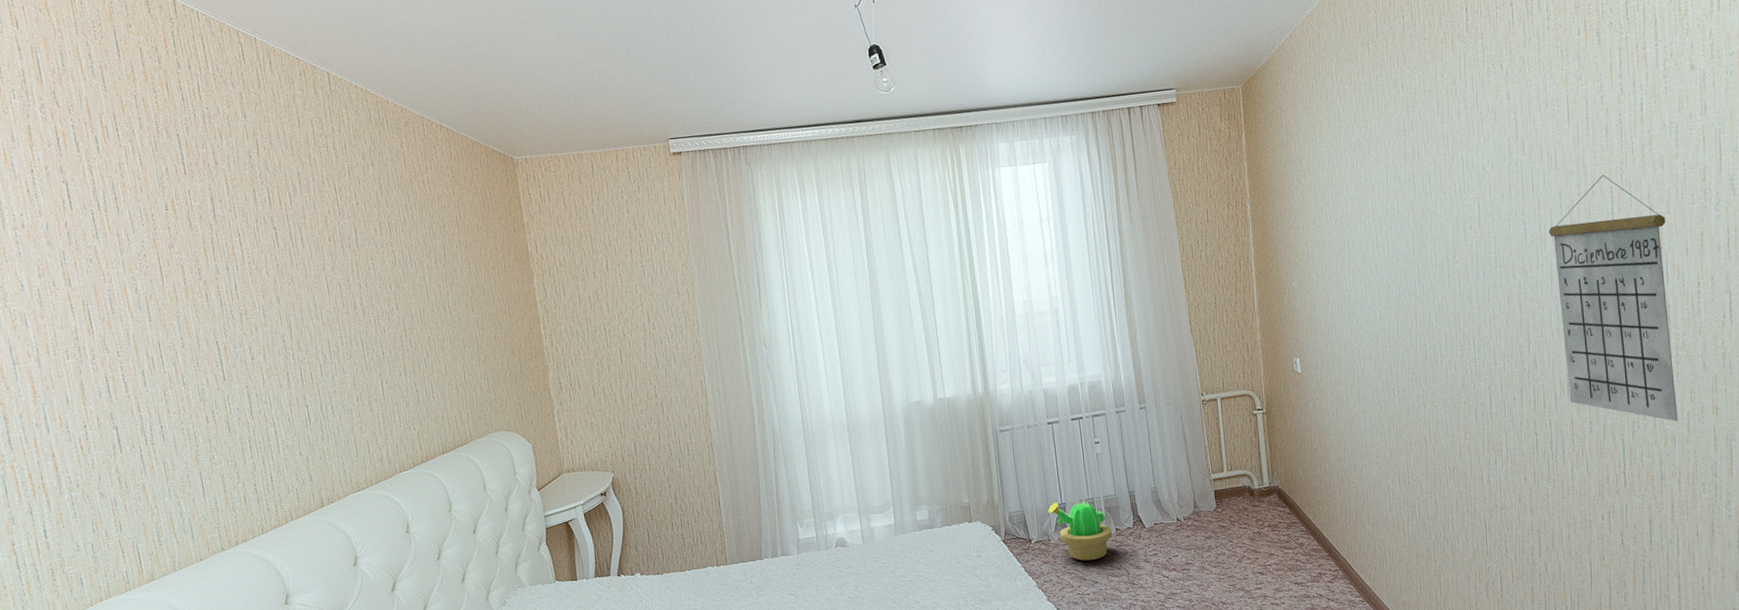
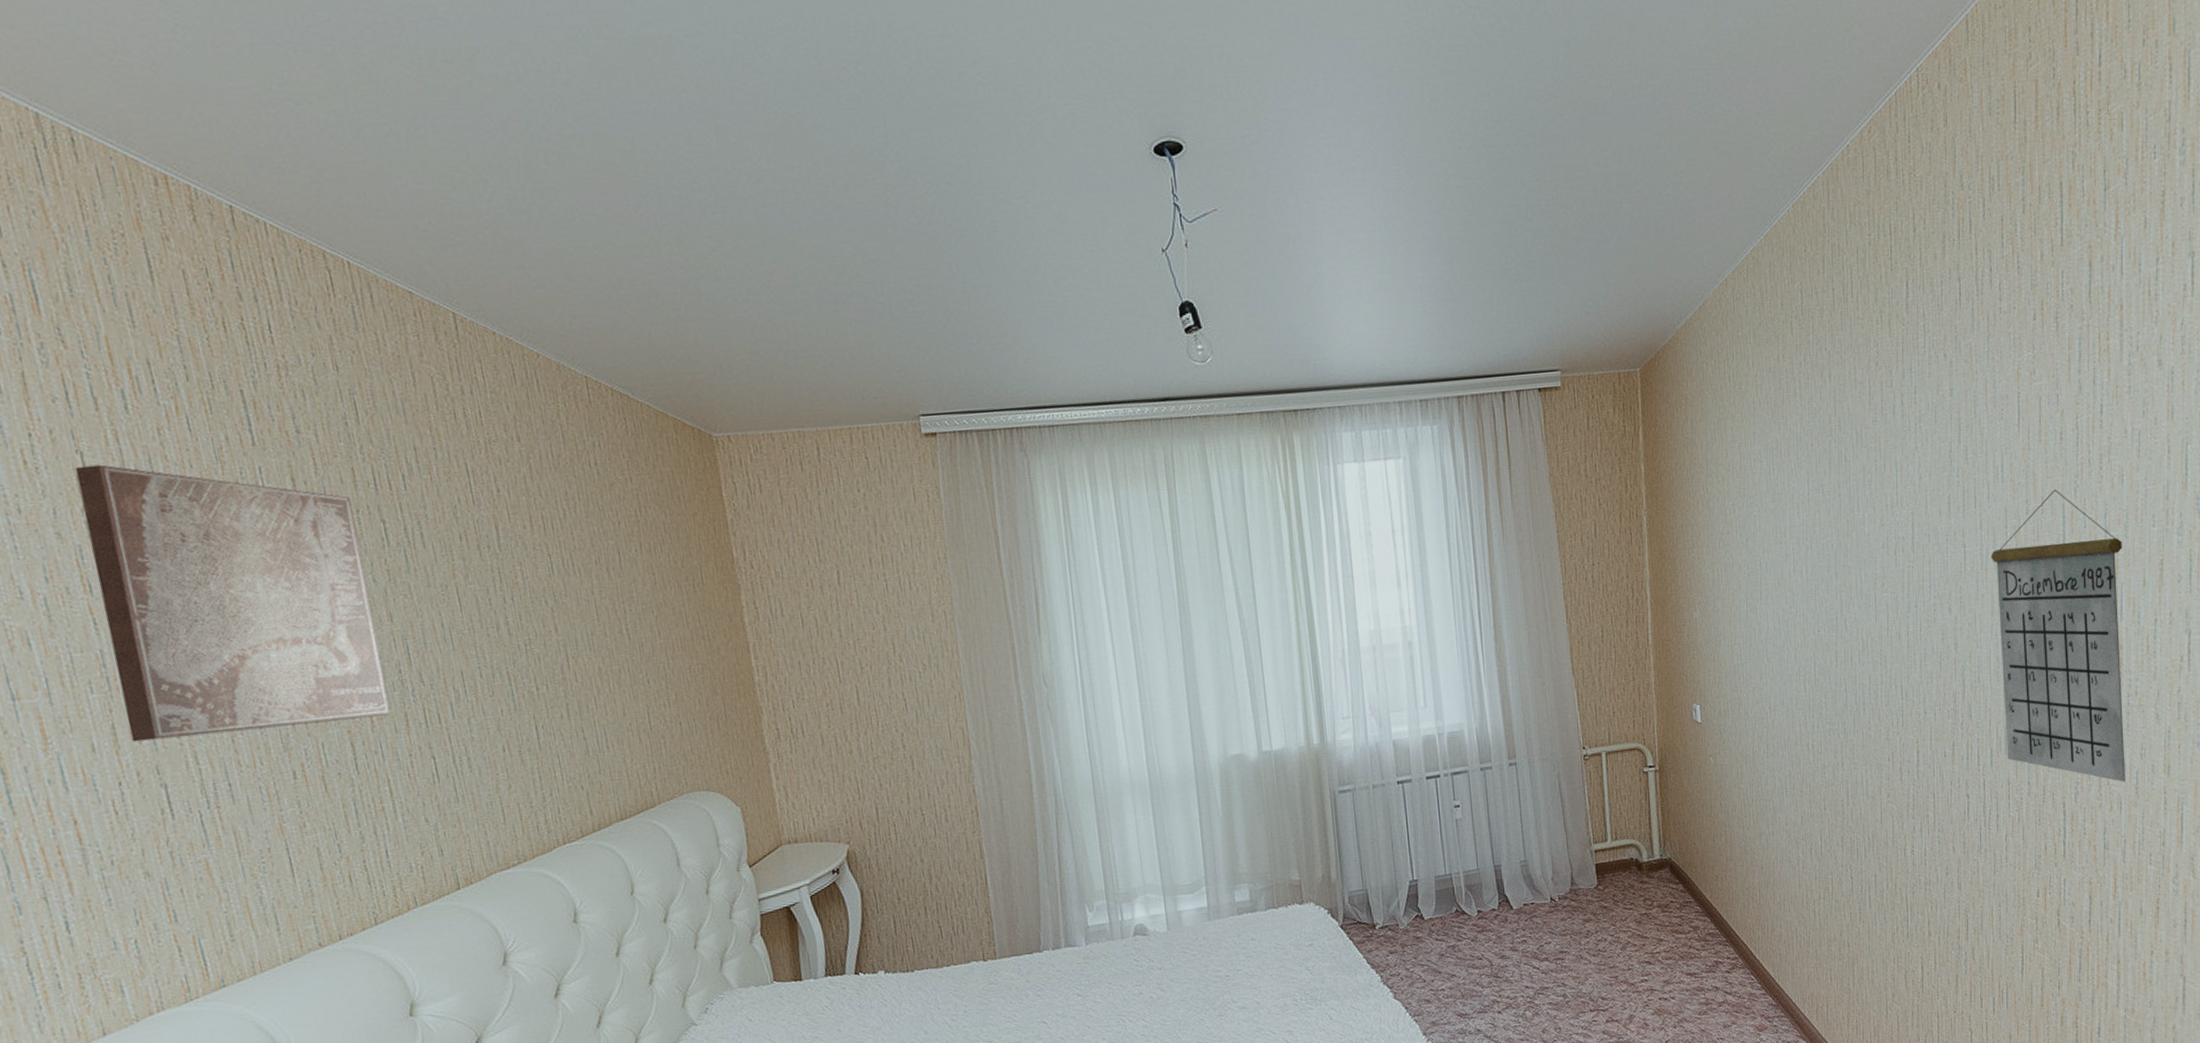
wall art: none [62,191,277,396] -> present [74,464,390,742]
decorative plant: present [1047,498,1112,561] -> none [1396,873,1473,950]

